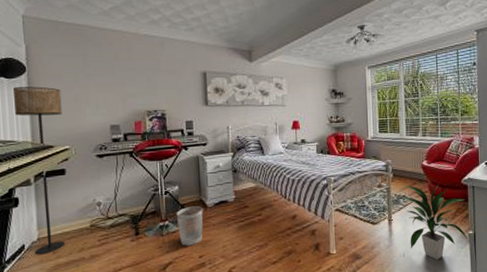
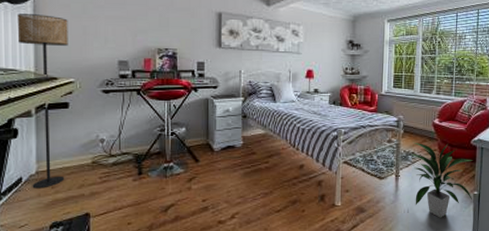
wastebasket: present [176,206,203,246] -> none [181,149,209,189]

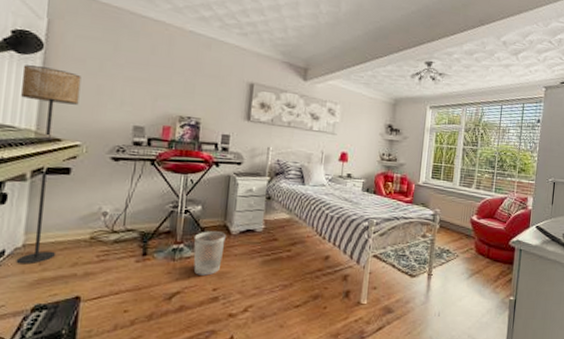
wastebasket: none [181,149,209,189] -> present [193,231,226,276]
indoor plant: present [411,142,473,218] -> none [446,238,511,324]

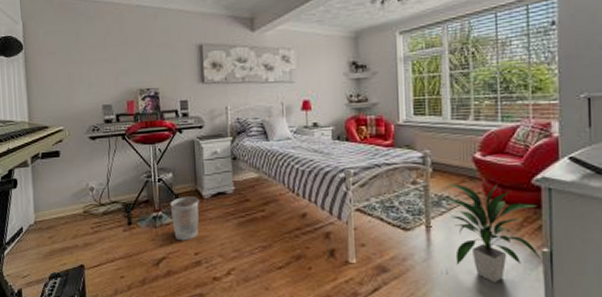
floor lamp: present [16,65,82,265] -> none [11,64,60,239]
indoor plant: none [446,238,511,324] -> present [445,183,542,283]

